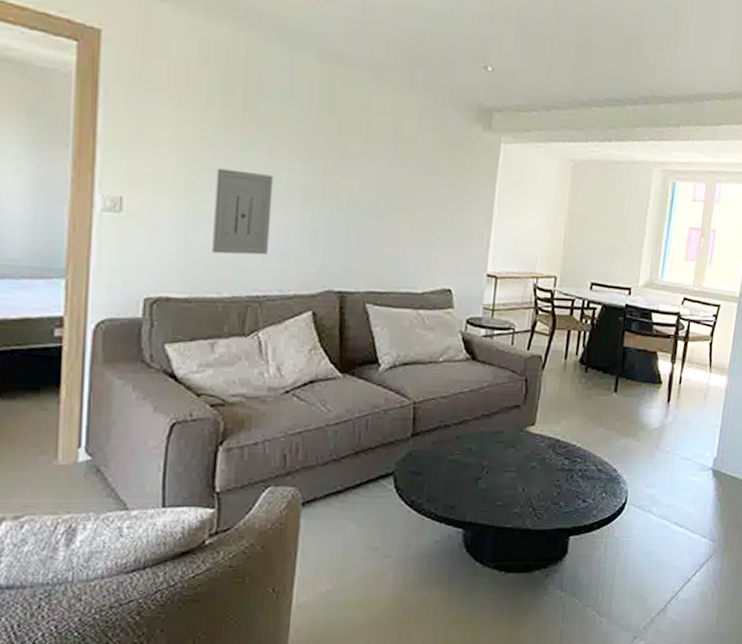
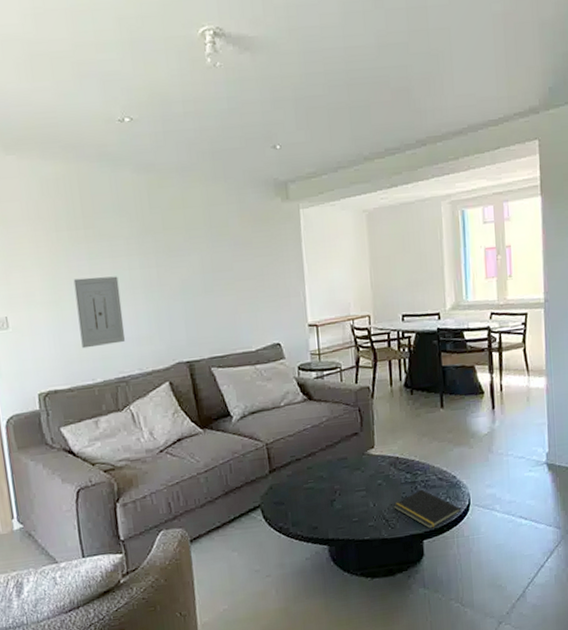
notepad: none [544,479,616,524] -> present [393,489,461,529]

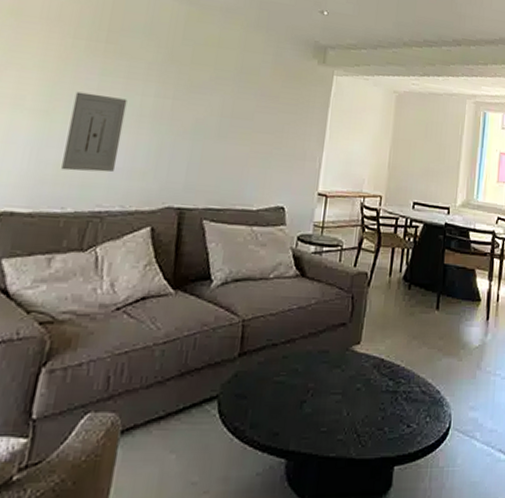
notepad: present [393,489,461,529] -> none [368,401,440,452]

